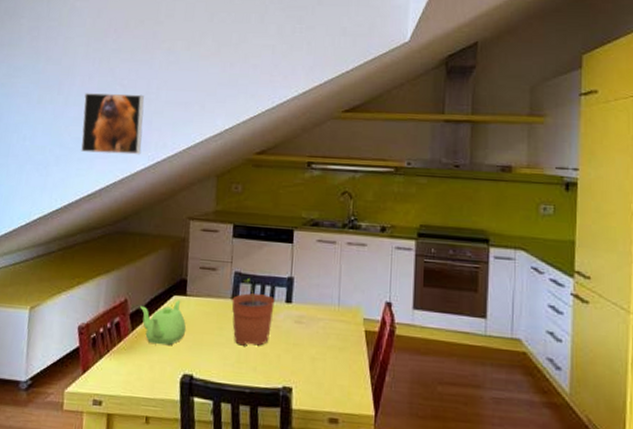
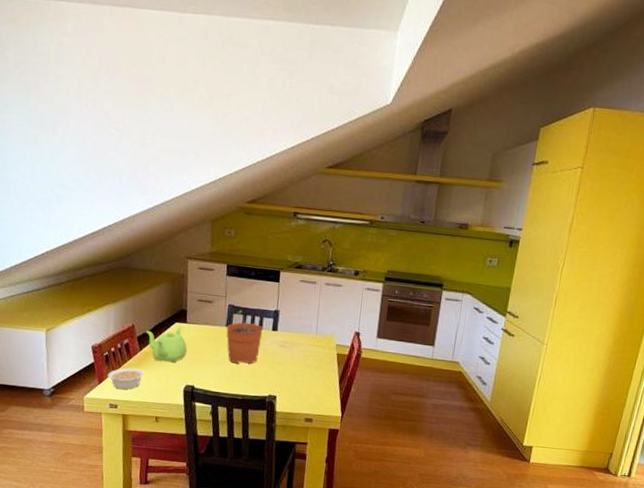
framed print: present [81,93,144,155] -> none [80,134,140,198]
legume: none [93,352,136,381] -> present [108,367,145,390]

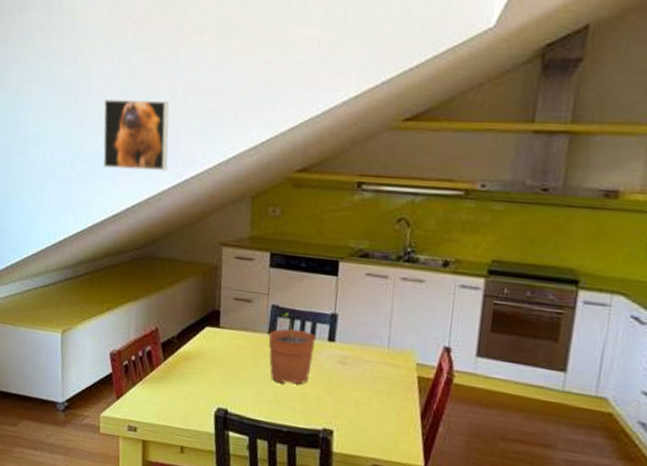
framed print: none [80,134,140,198] -> present [103,99,169,172]
legume: present [108,367,145,390] -> none [127,381,169,409]
teapot: present [145,326,188,363] -> none [170,332,221,379]

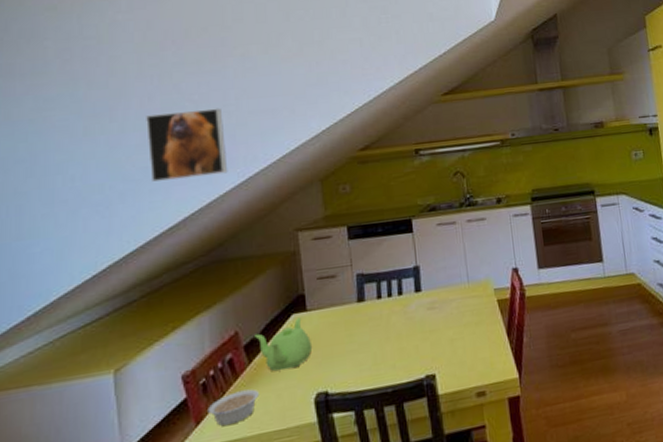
legume: none [127,381,169,409] -> present [208,388,259,426]
teapot: none [170,332,221,379] -> present [253,317,313,371]
plant pot: present [268,312,316,385] -> none [358,276,404,347]

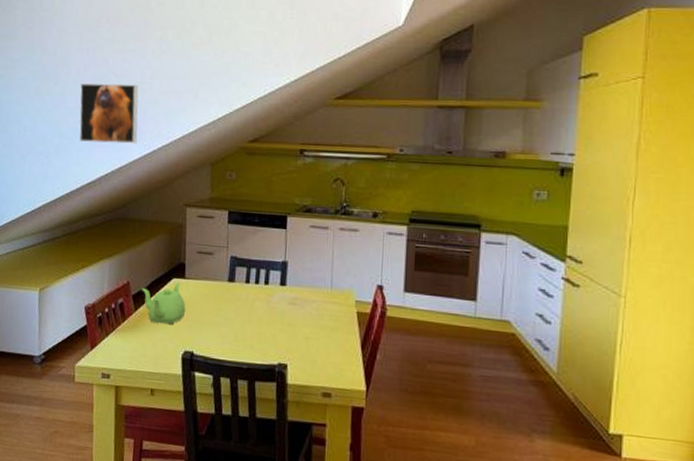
legume: present [208,388,259,426] -> none [100,331,140,356]

